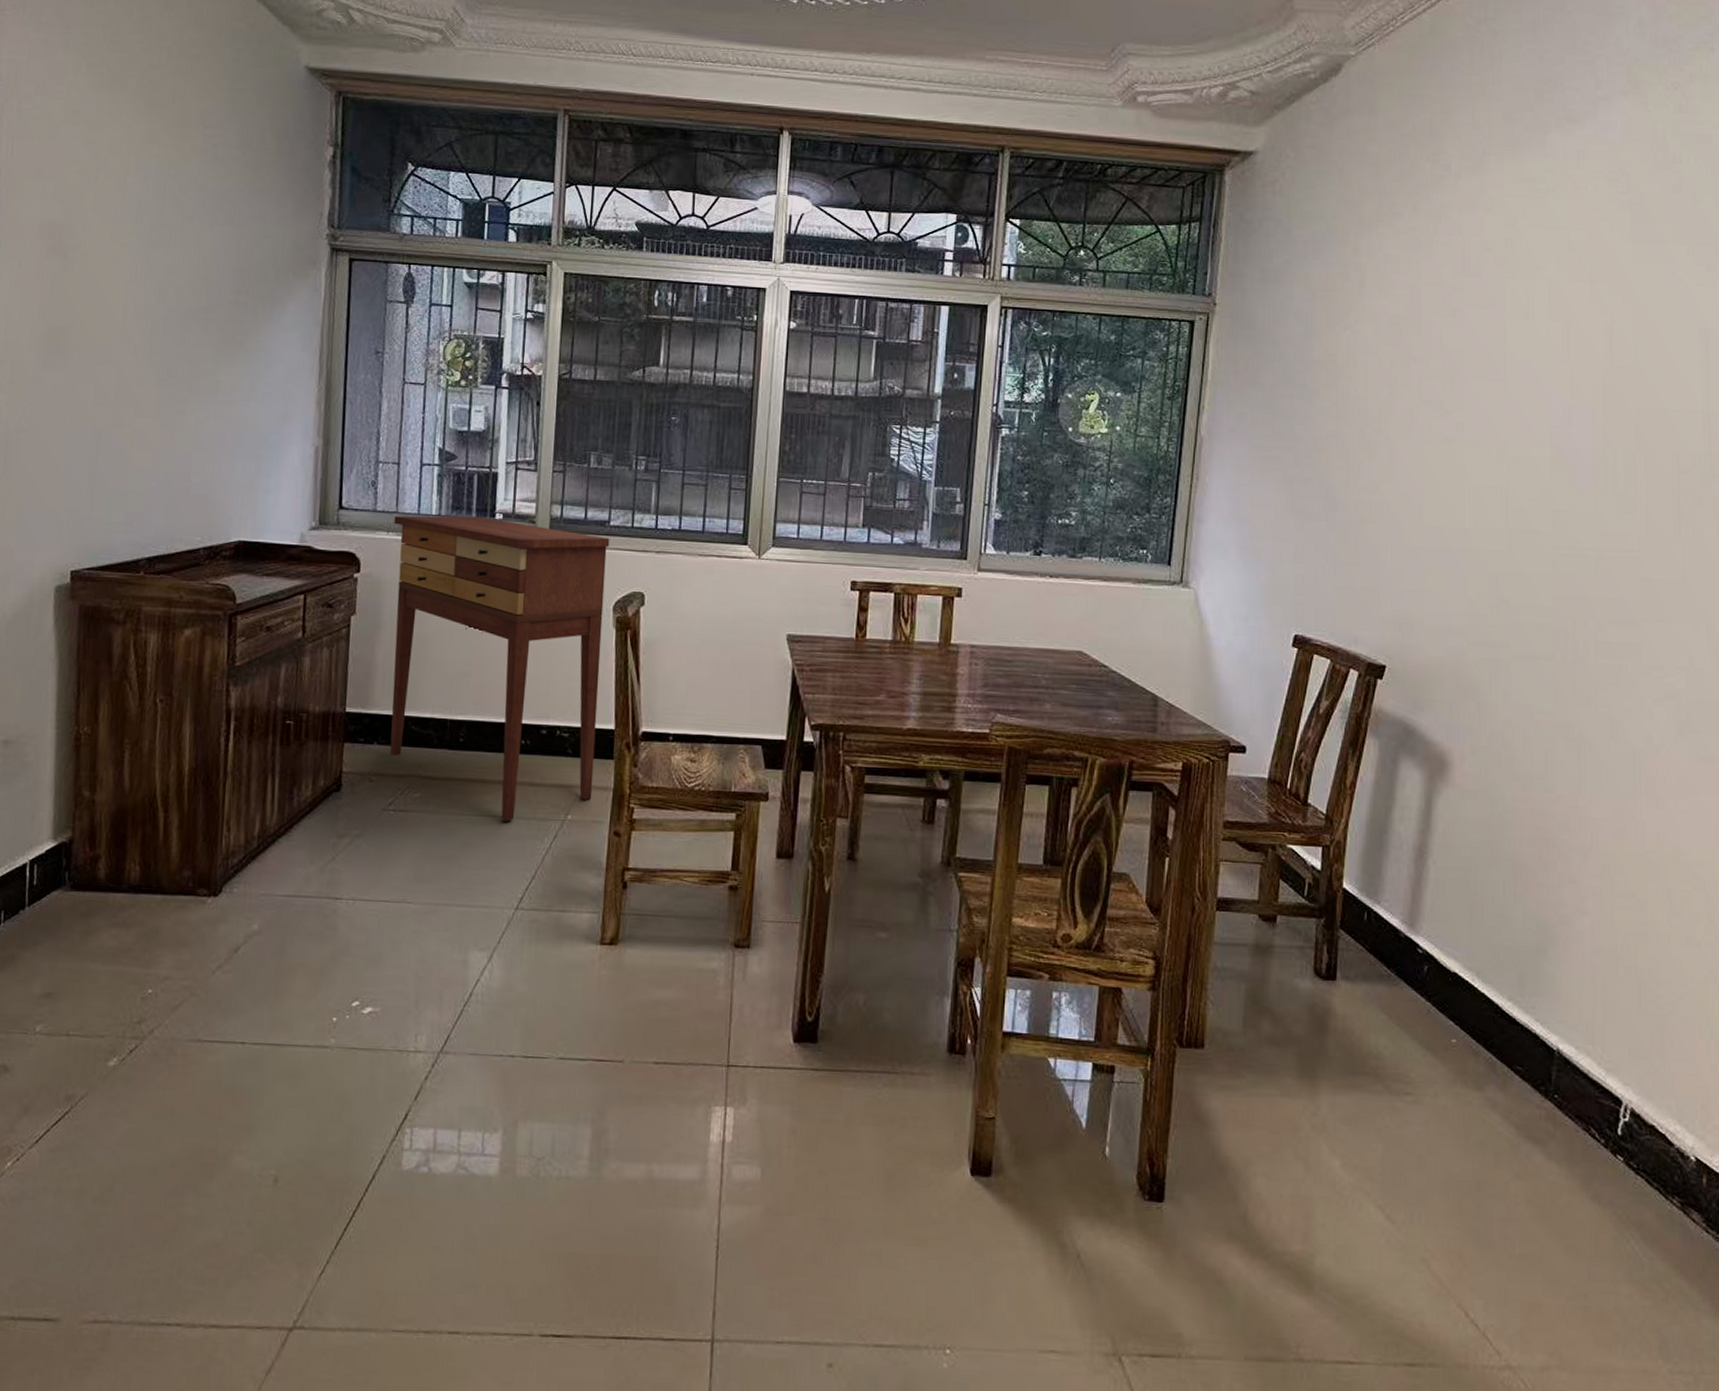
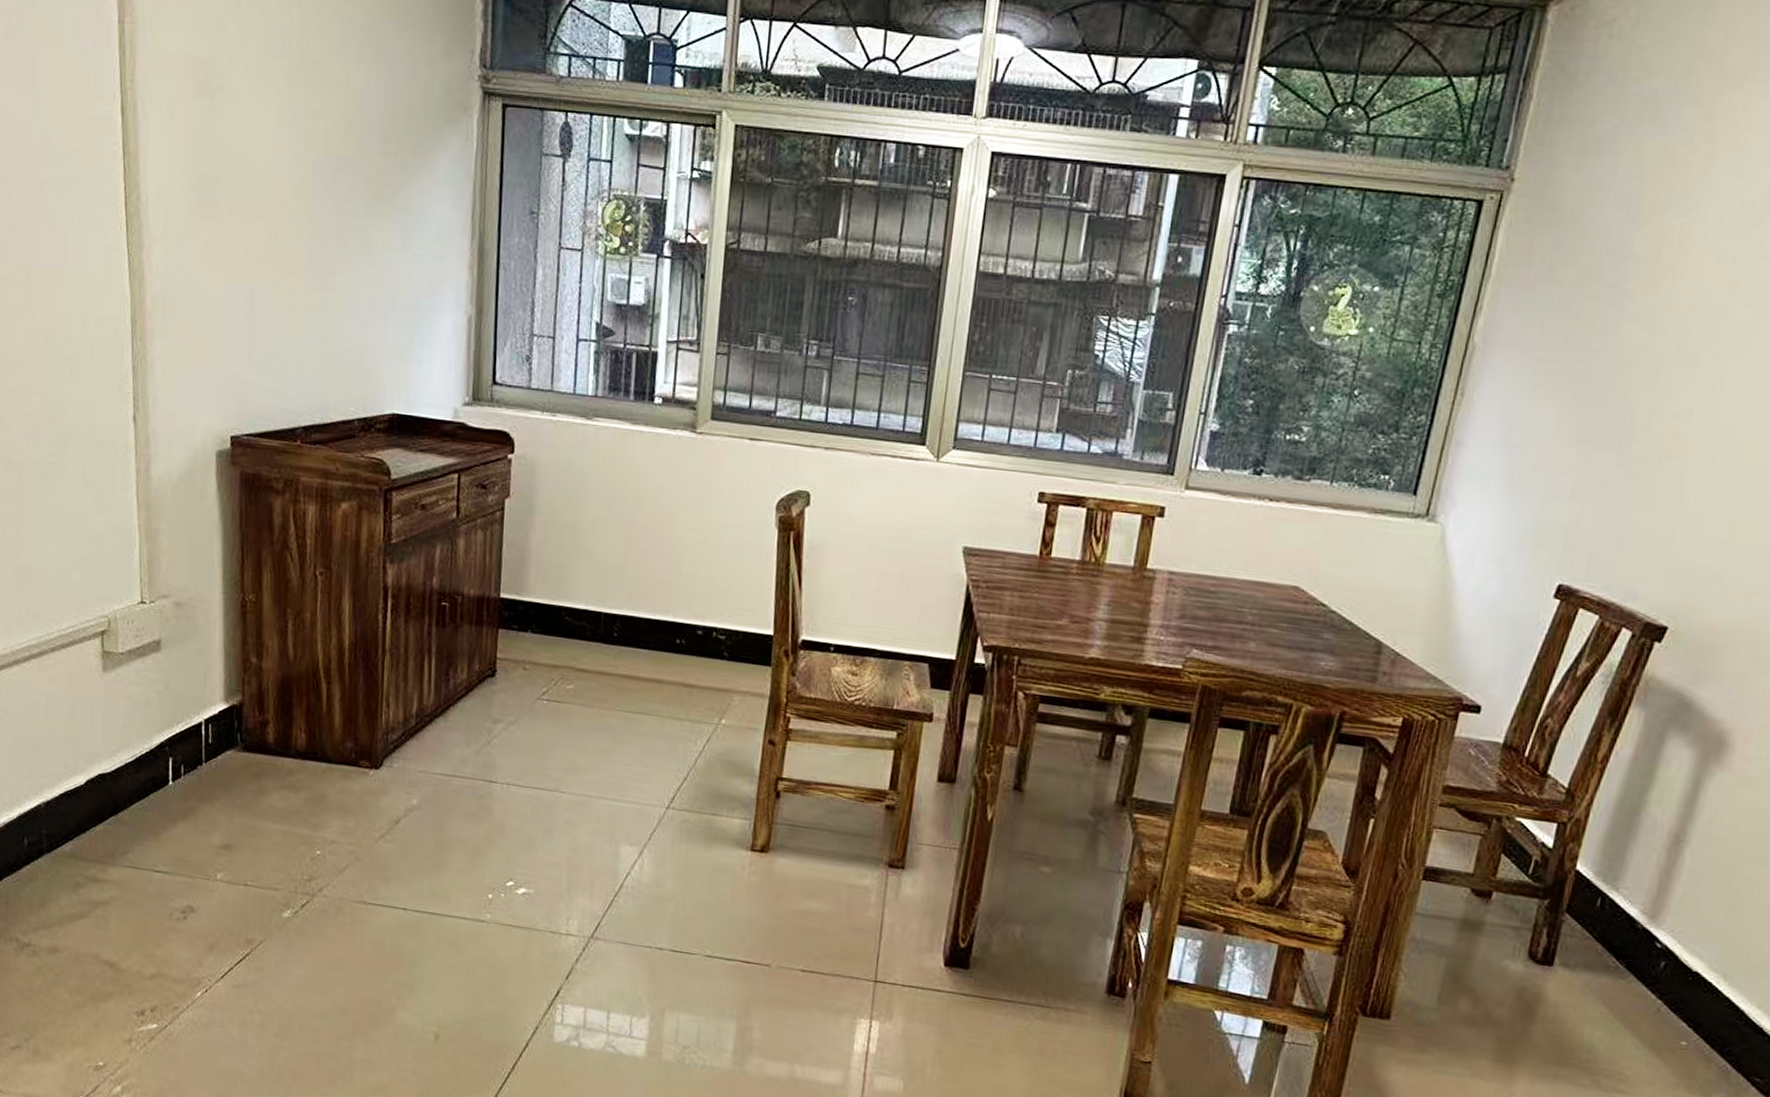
console table: present [389,515,610,821] -> none [543,394,776,720]

